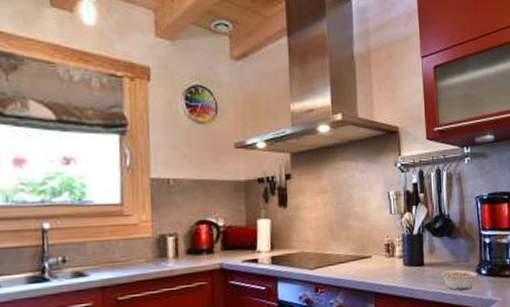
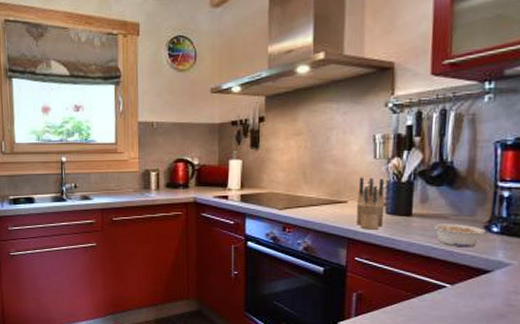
knife block: none [378,232,403,282] -> present [356,177,385,230]

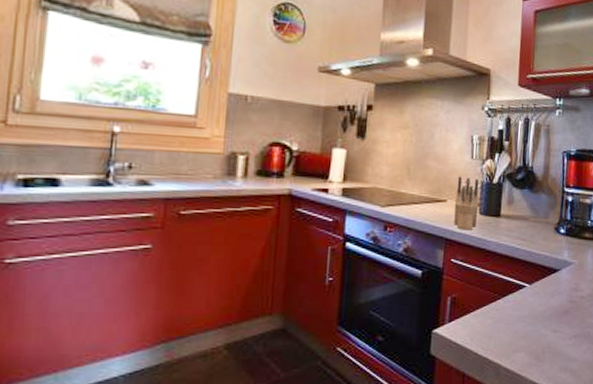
legume: present [432,223,485,248] -> none [516,224,555,248]

